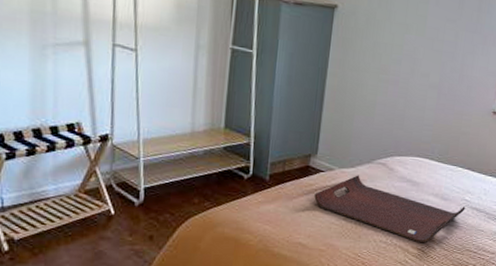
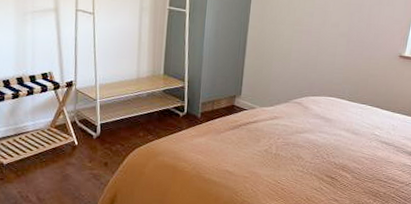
serving tray: present [314,175,466,243] -> none [239,113,375,173]

